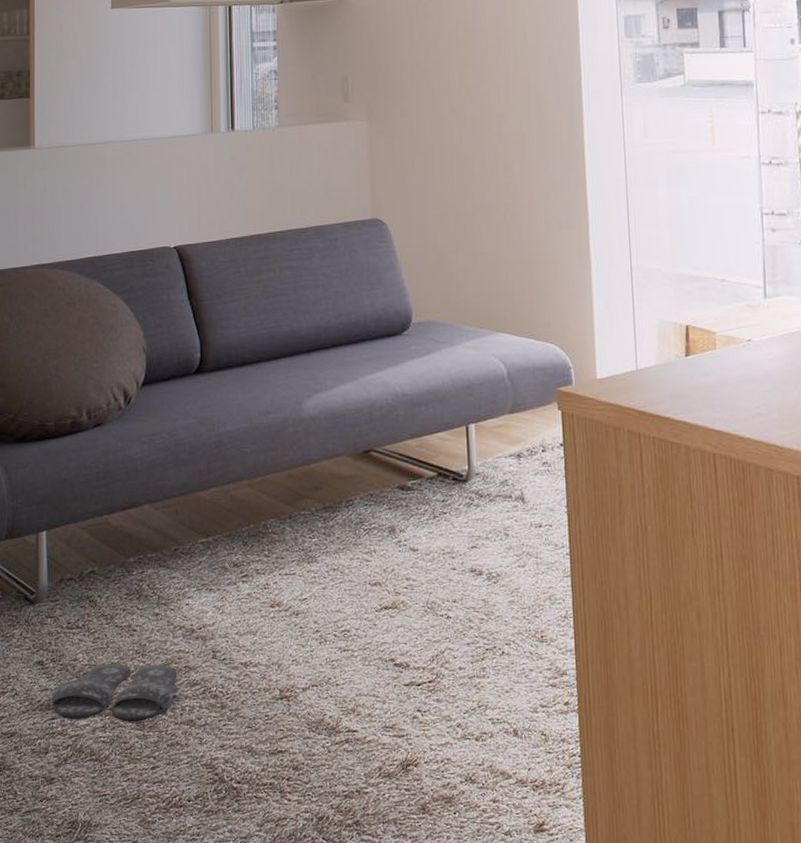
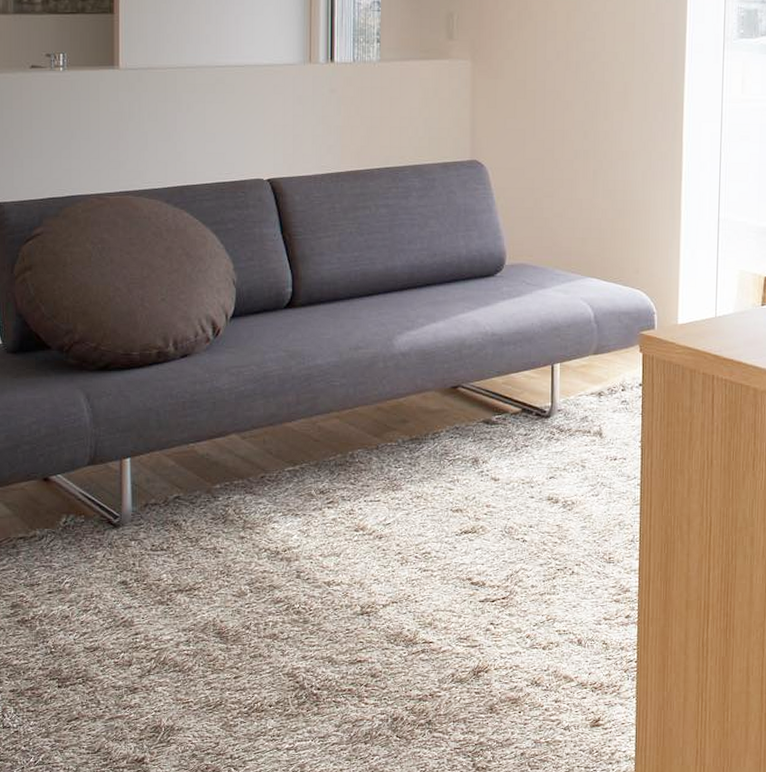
slippers: present [53,663,180,721] -> none [136,582,264,636]

